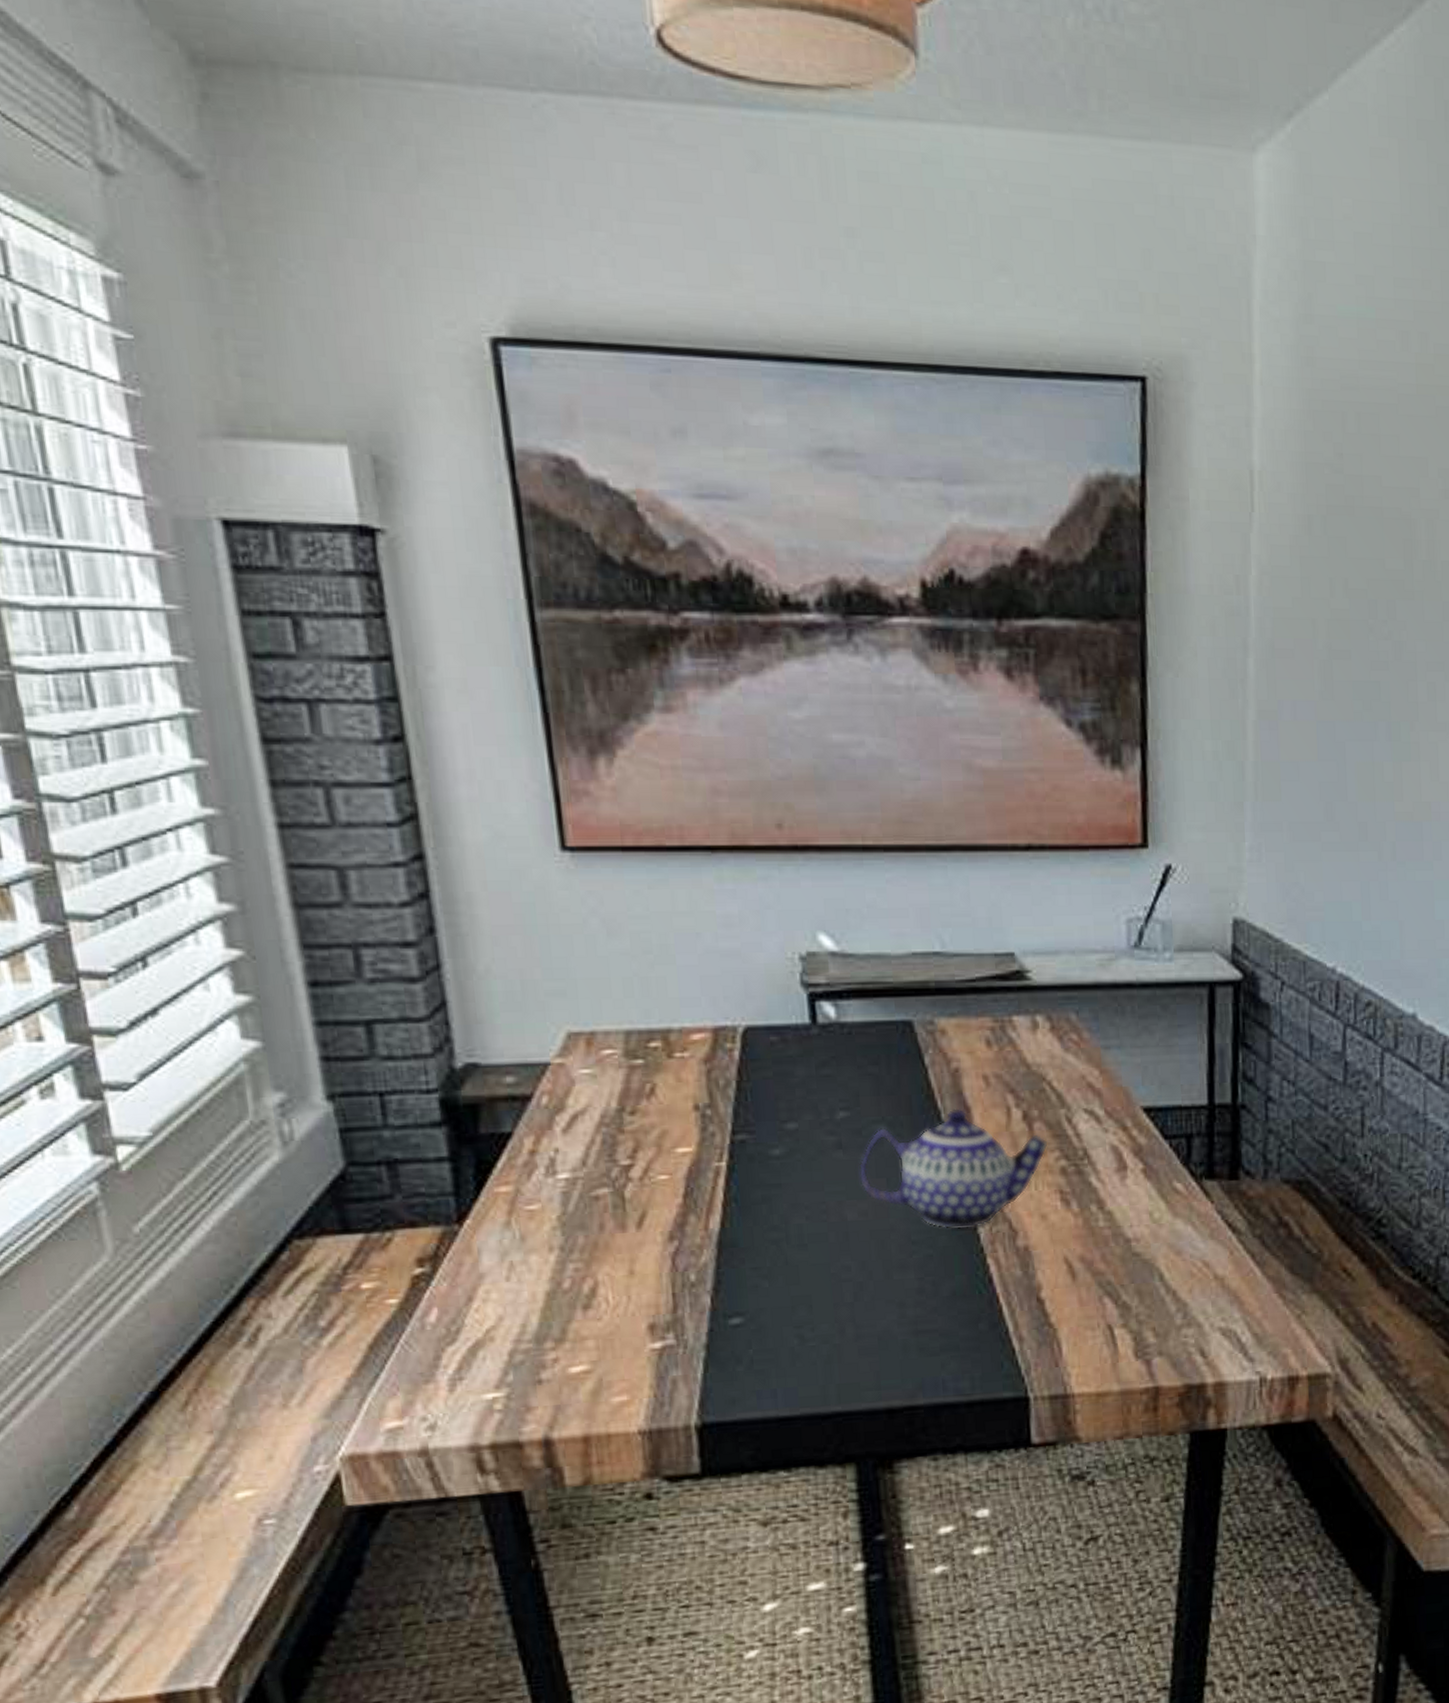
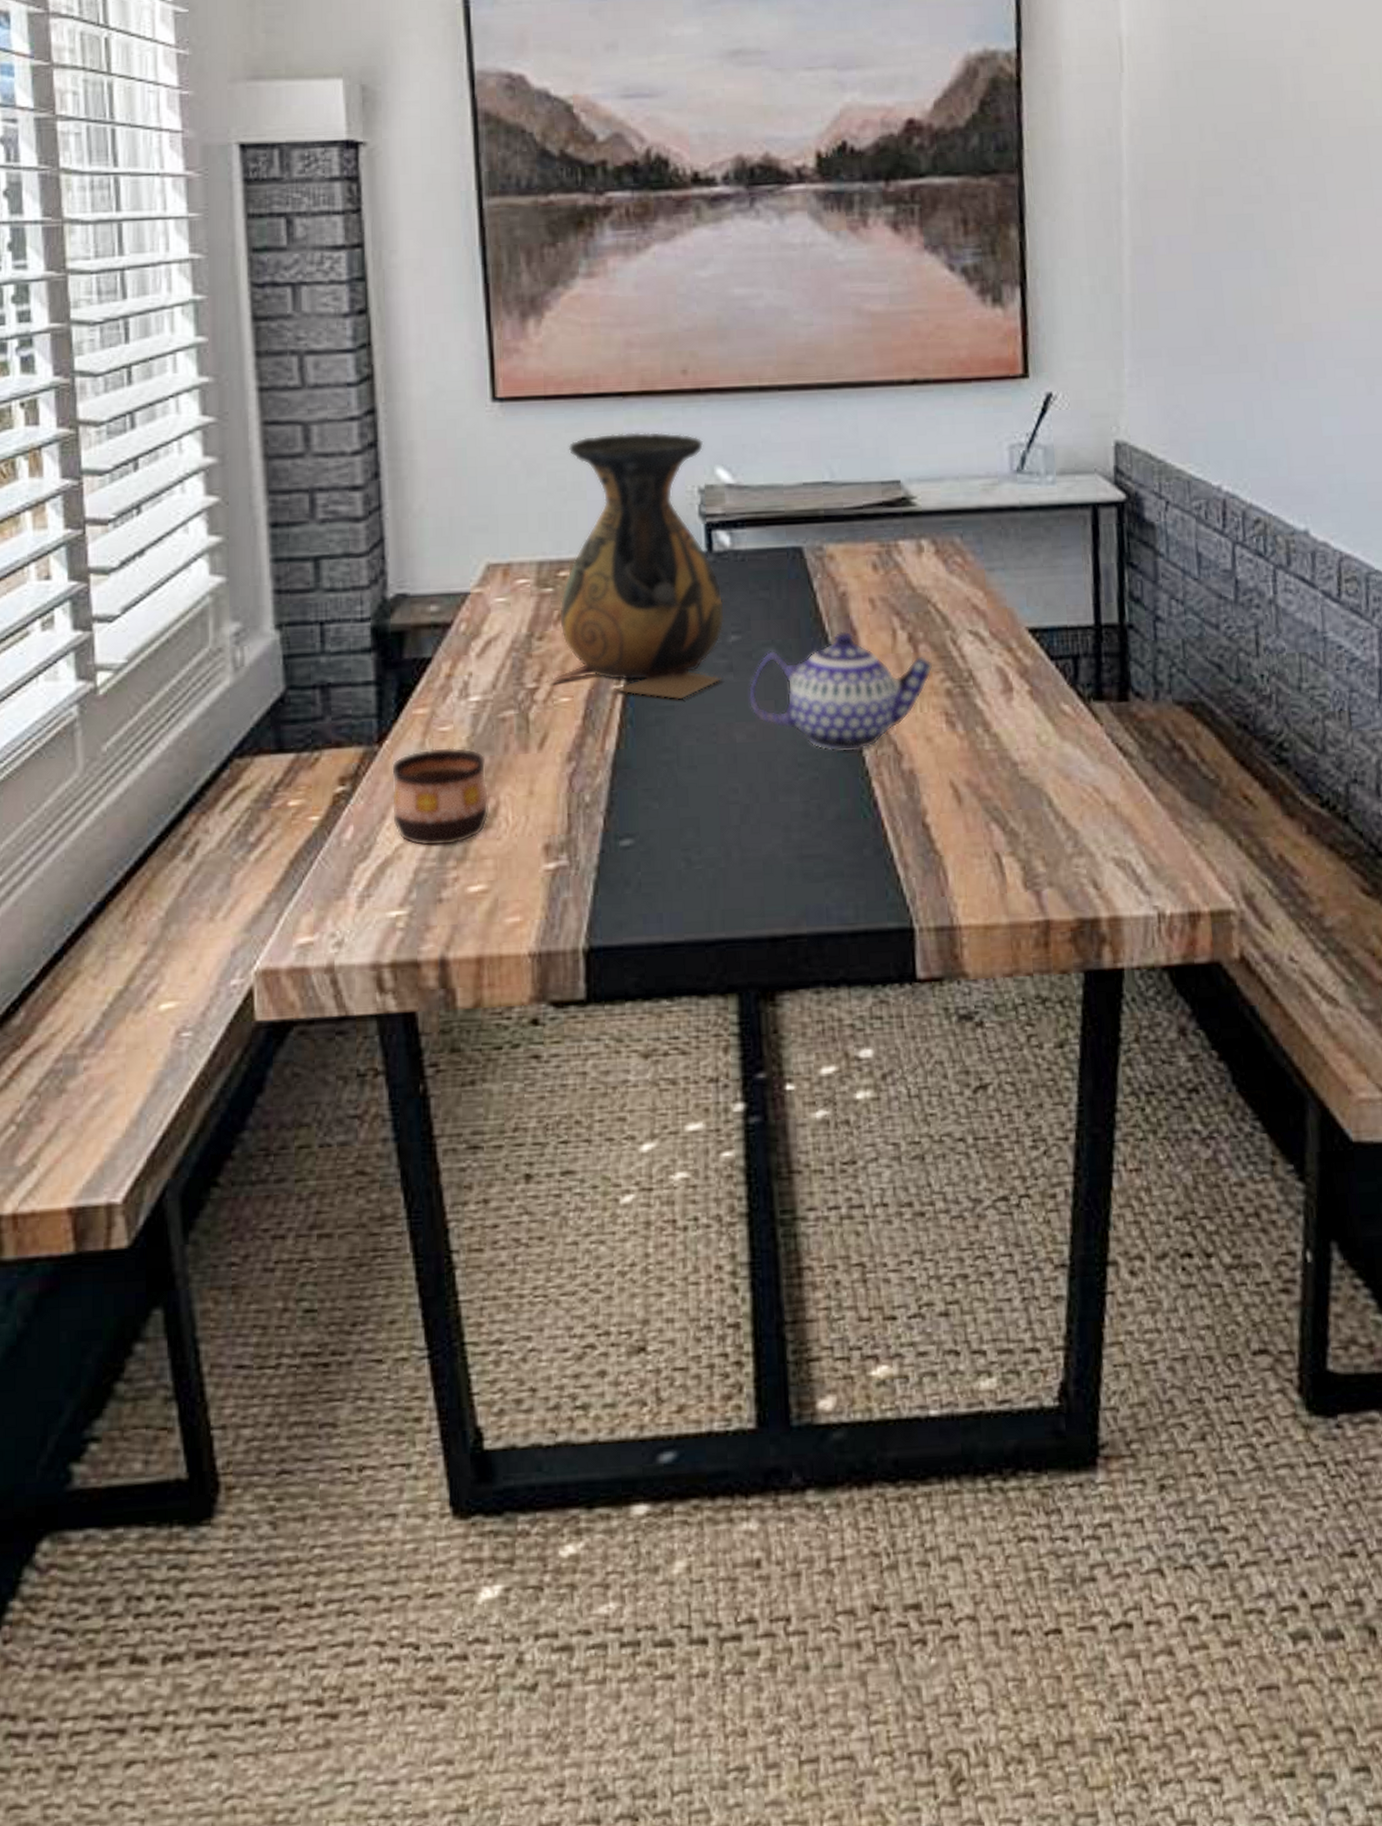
cup: none [474,1226,588,1329] -> present [391,747,490,847]
vase: none [641,891,832,1178] -> present [546,432,725,700]

